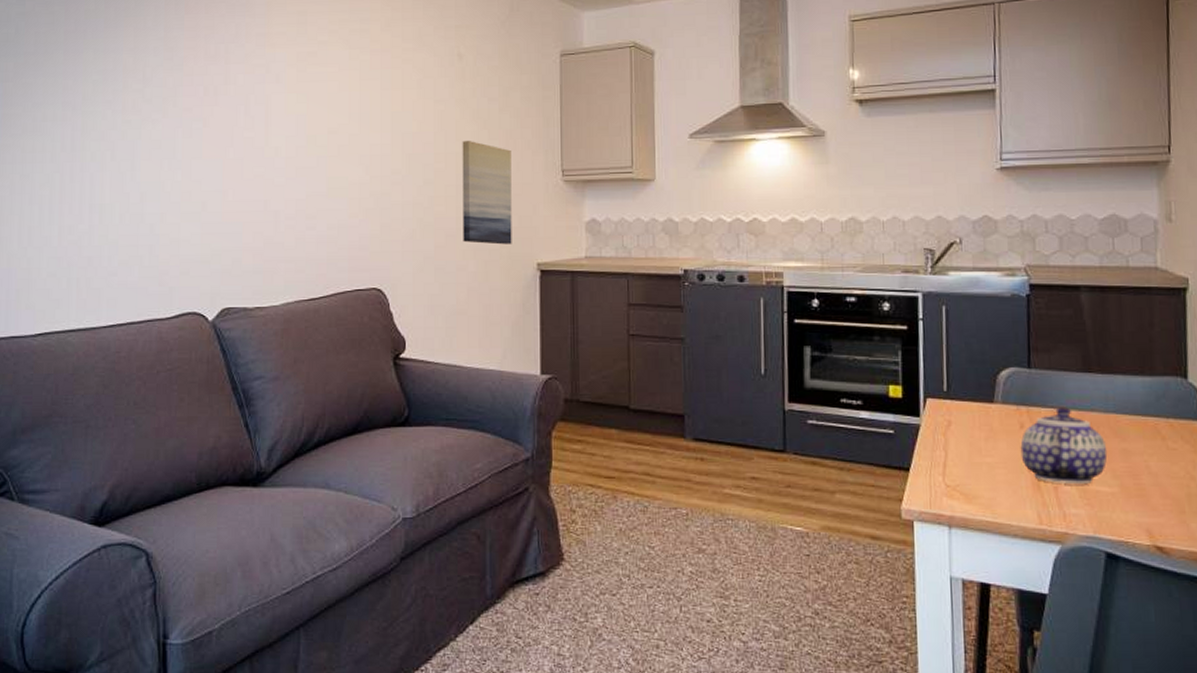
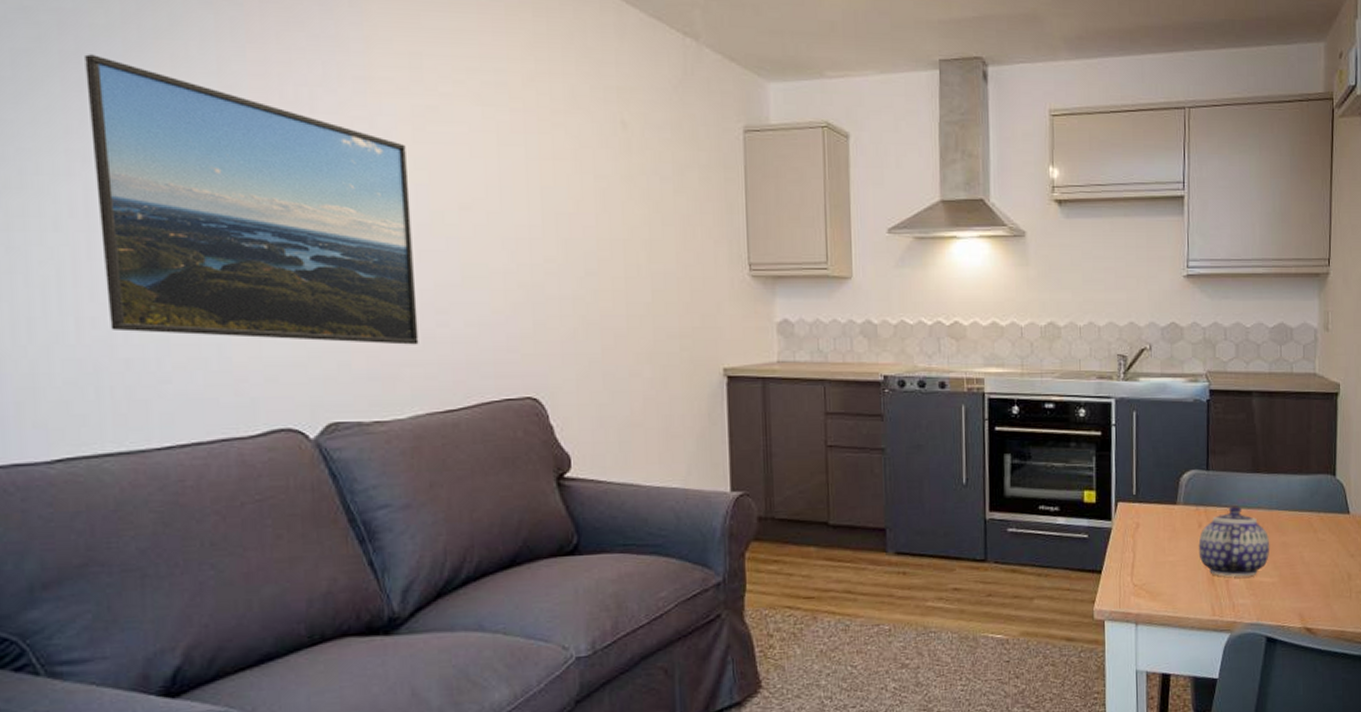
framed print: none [79,32,293,245] -> present [85,54,419,345]
wall art: present [462,141,512,245] -> none [630,226,694,347]

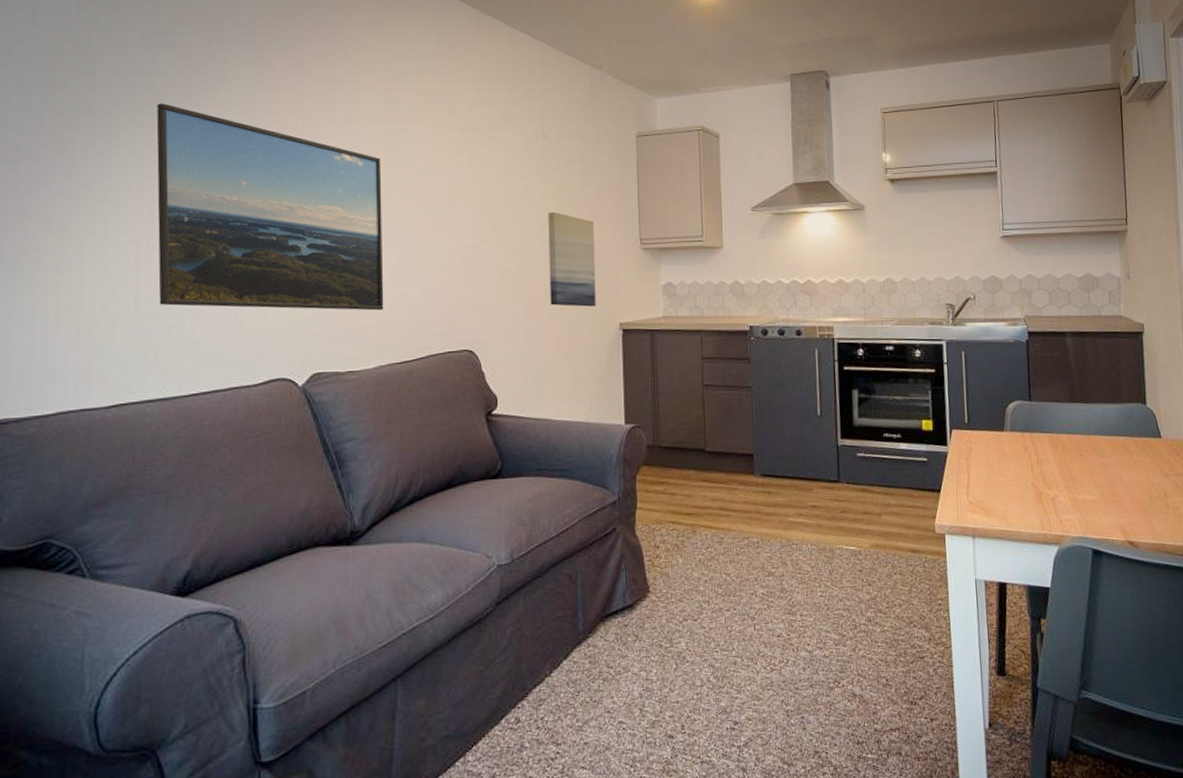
wall art: none [630,226,694,347] -> present [548,212,596,307]
teapot: present [1198,506,1270,577] -> none [1025,432,1091,495]

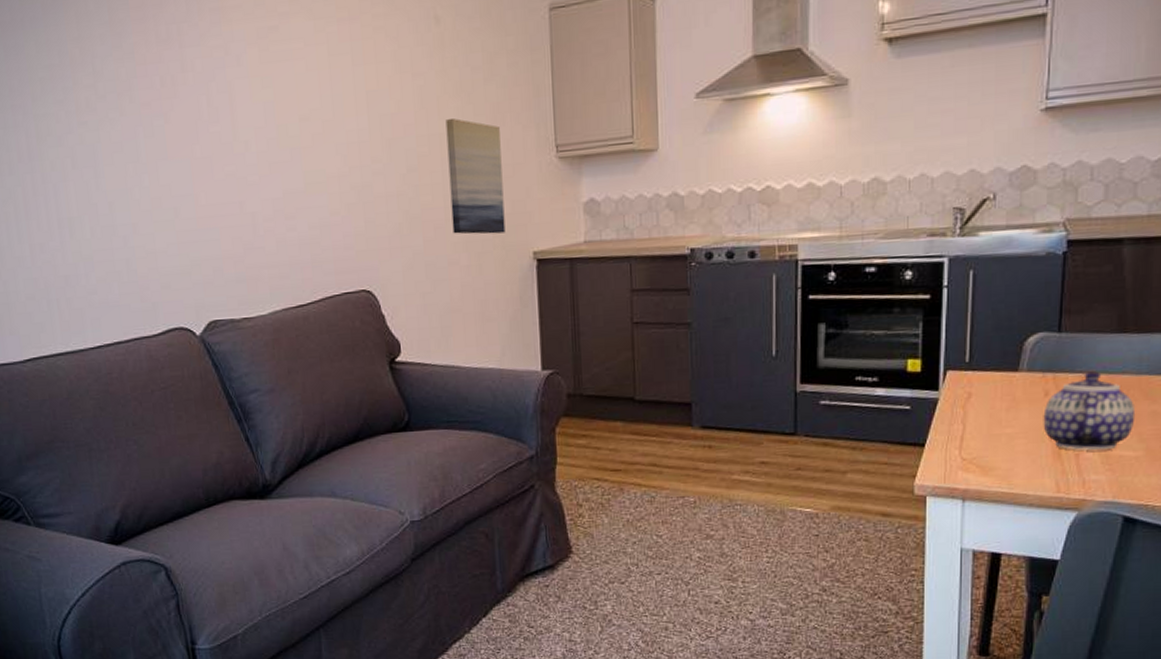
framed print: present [156,103,384,311] -> none [17,21,274,254]
teapot: none [1025,432,1091,495] -> present [1043,371,1136,451]

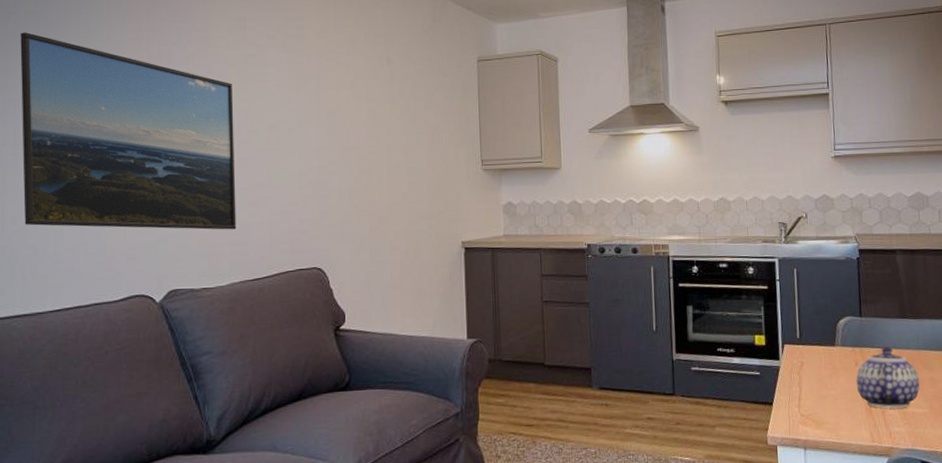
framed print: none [17,21,274,254] -> present [20,32,236,230]
wall art: present [445,118,506,235] -> none [392,135,439,226]

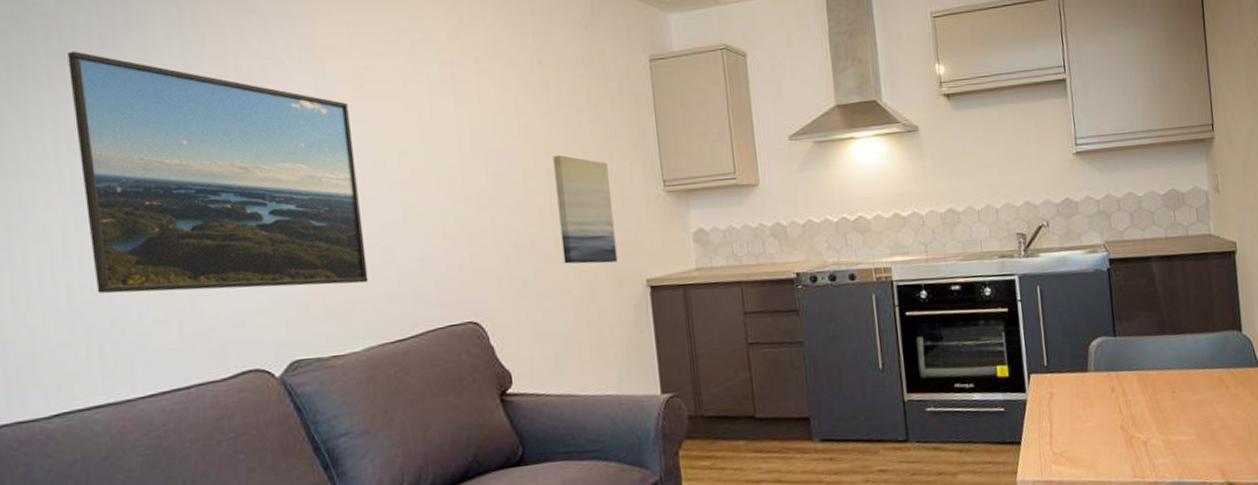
wall art: none [392,135,439,226] -> present [553,155,618,264]
teapot: present [856,347,920,408] -> none [1113,368,1185,438]

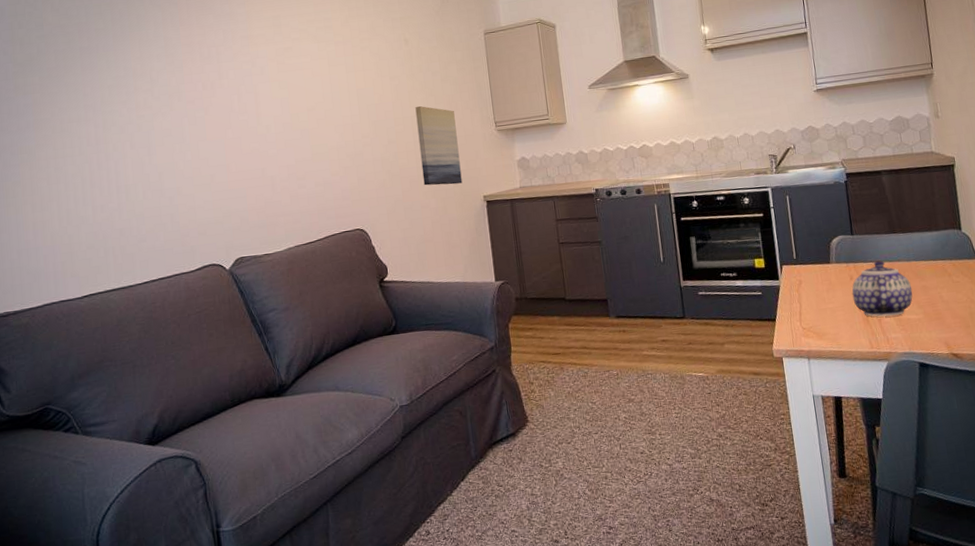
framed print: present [67,51,369,294] -> none [93,47,288,212]
teapot: none [1113,368,1185,438] -> present [852,260,913,317]

